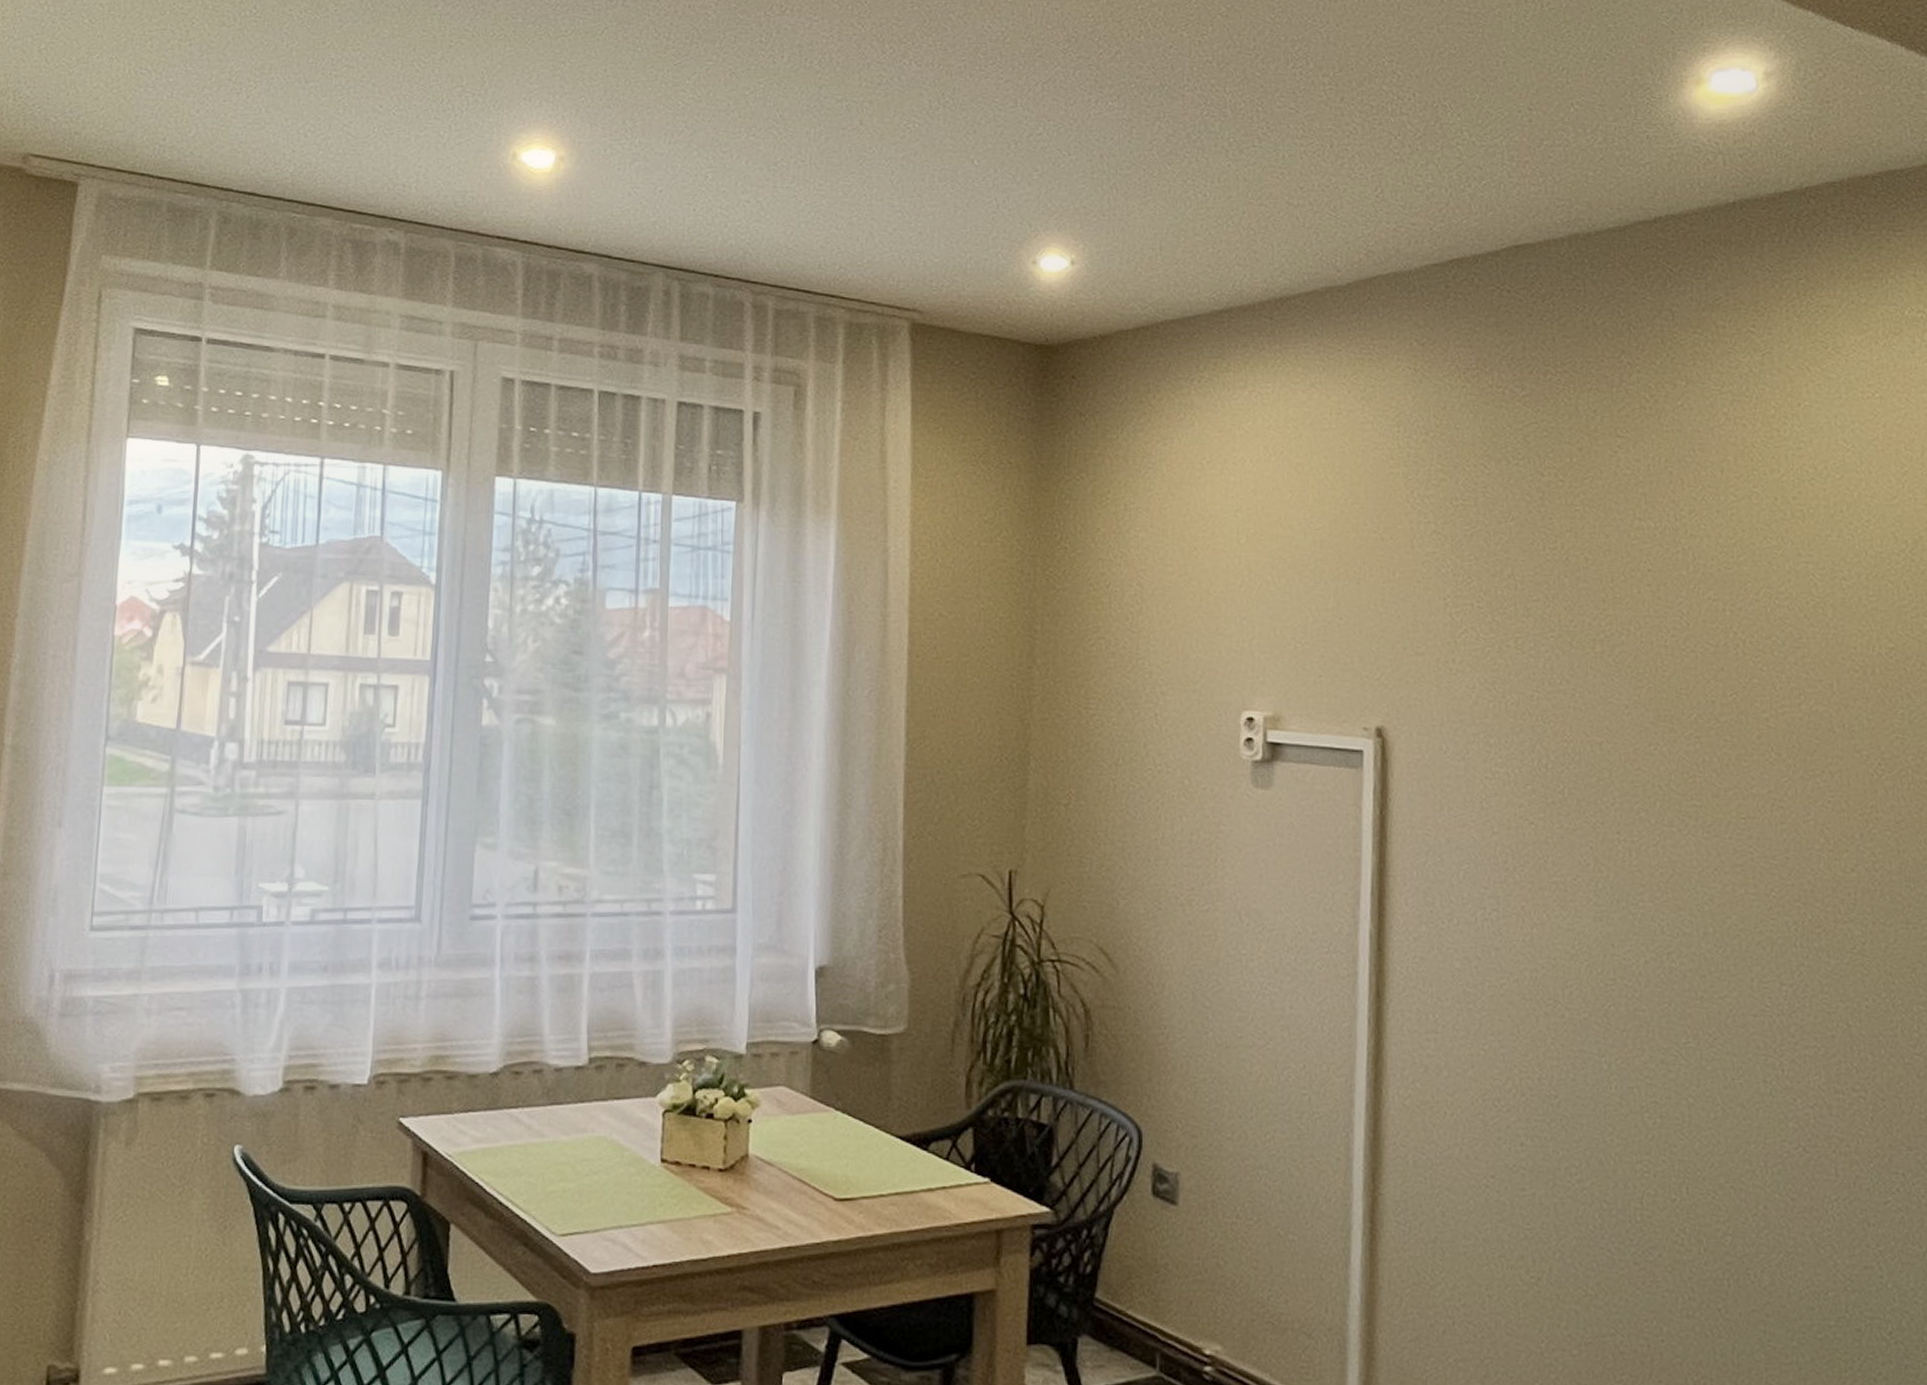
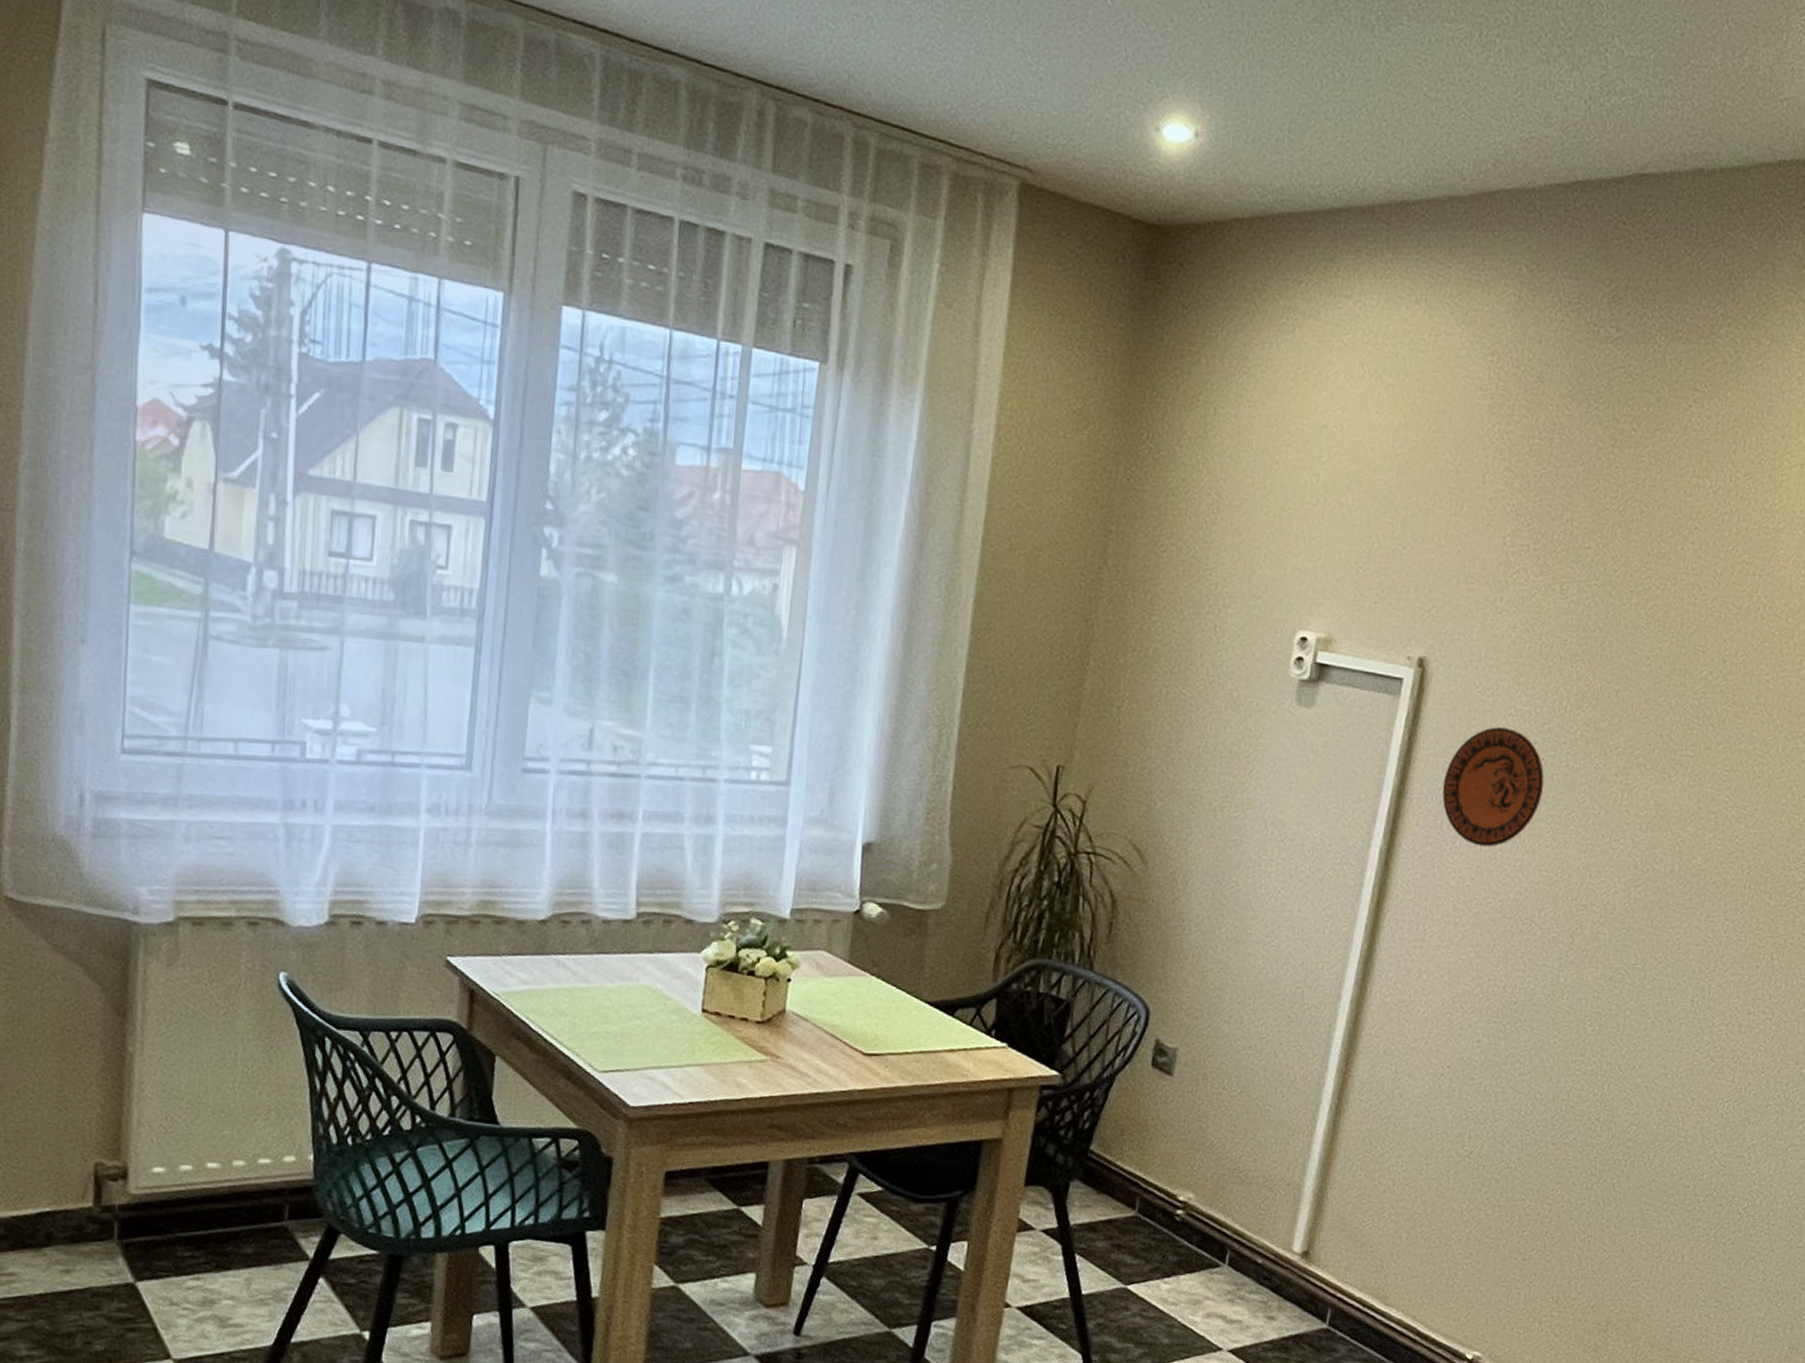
decorative plate: none [1426,792,1540,922] -> present [1442,727,1544,847]

